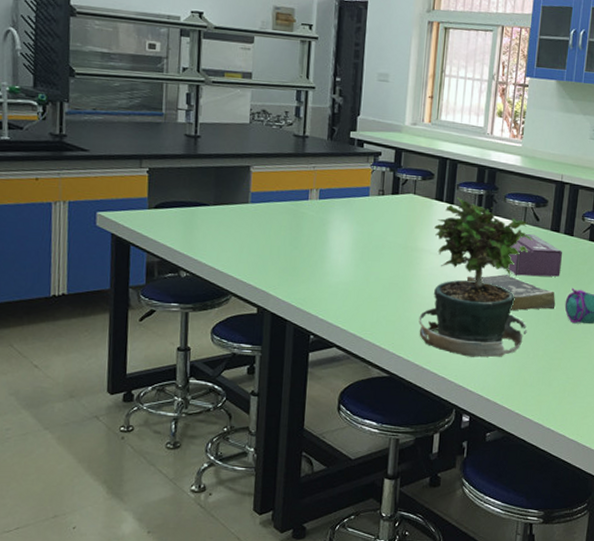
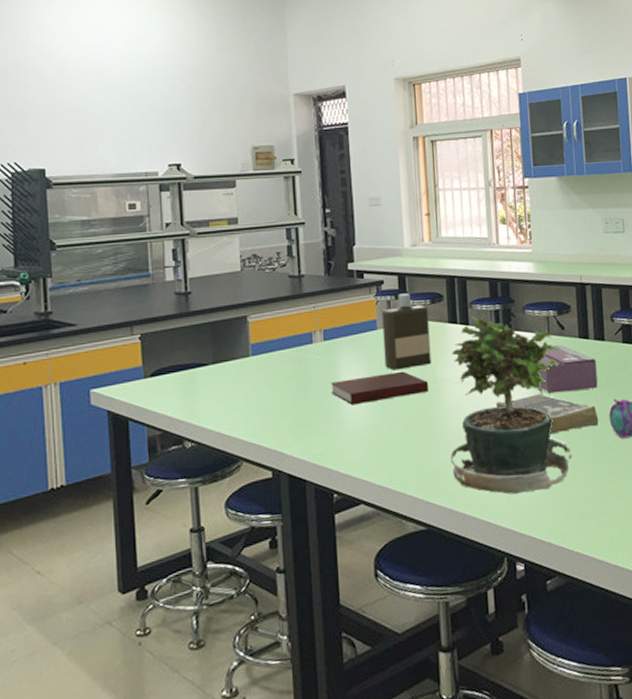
notebook: none [319,236,410,261] -> present [330,371,429,405]
bottle: none [372,166,419,235] -> present [382,293,432,370]

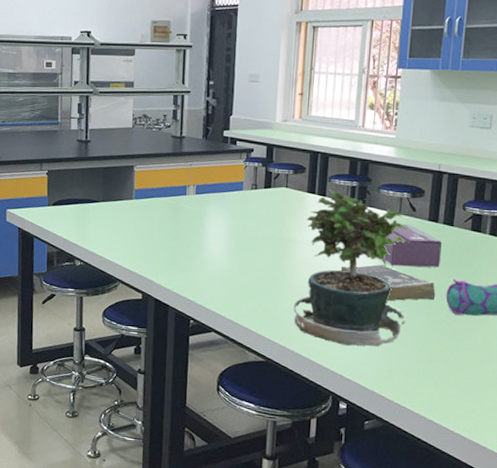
notebook: present [330,371,429,405] -> none [197,228,283,251]
bottle: present [382,293,432,370] -> none [246,162,290,227]

